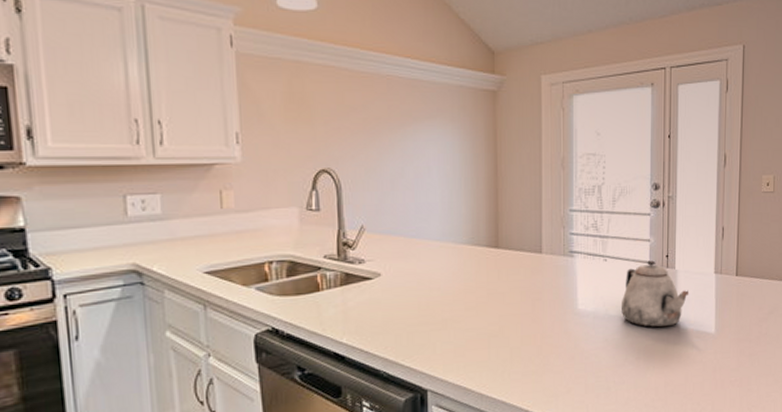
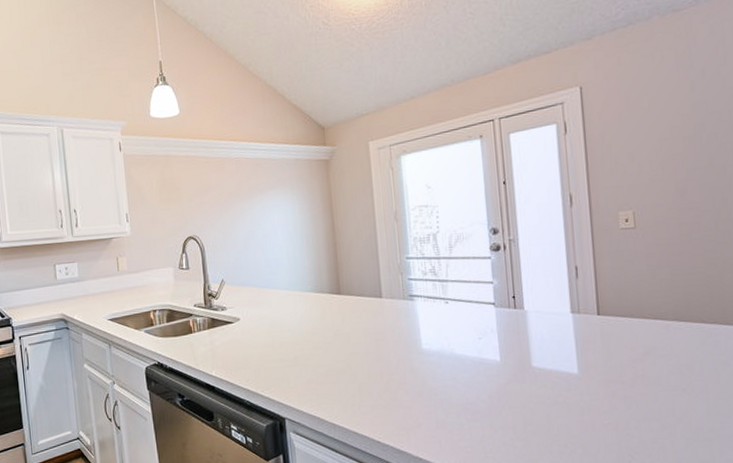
teapot: present [620,260,690,328] -> none [467,301,543,367]

